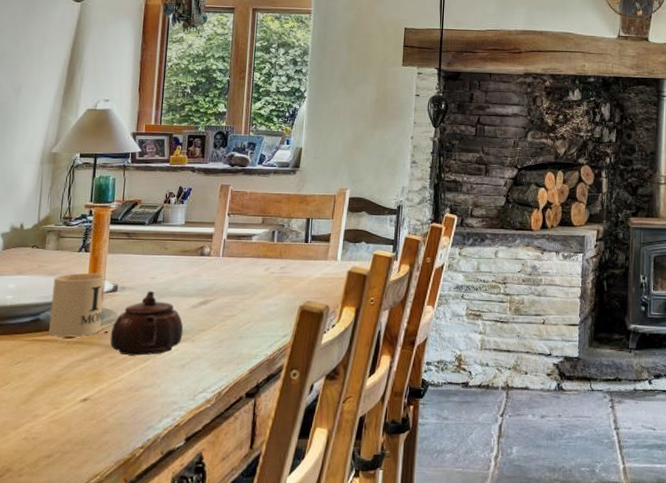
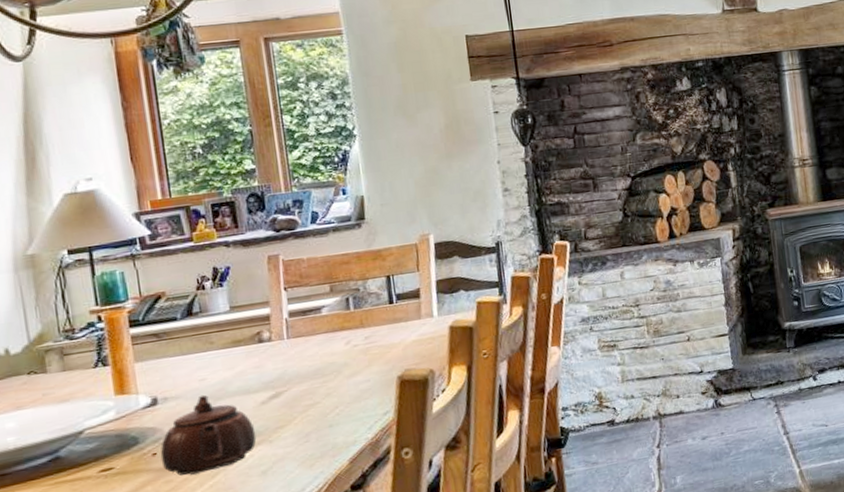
mug: present [49,273,106,337] -> none [67,387,146,473]

